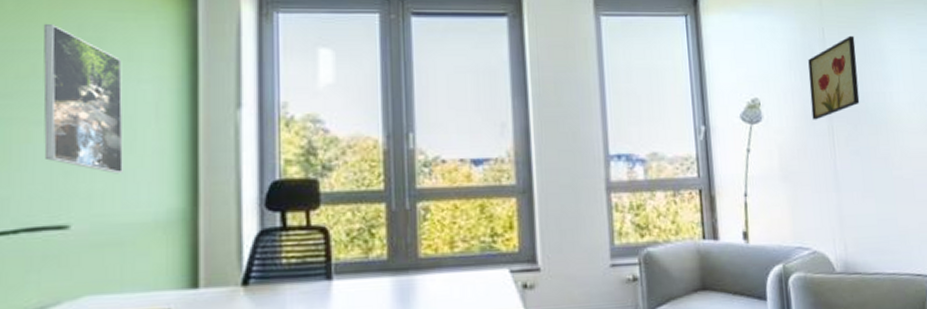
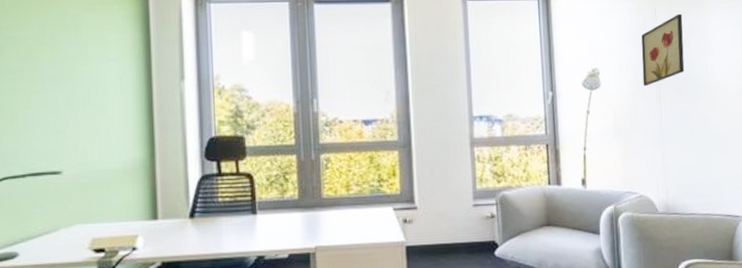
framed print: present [43,24,123,174] -> none [36,16,99,132]

